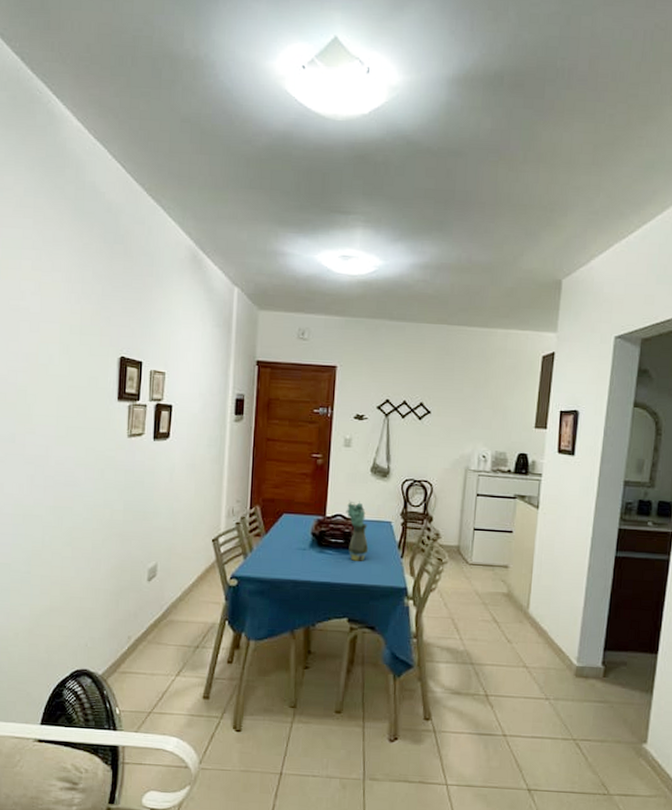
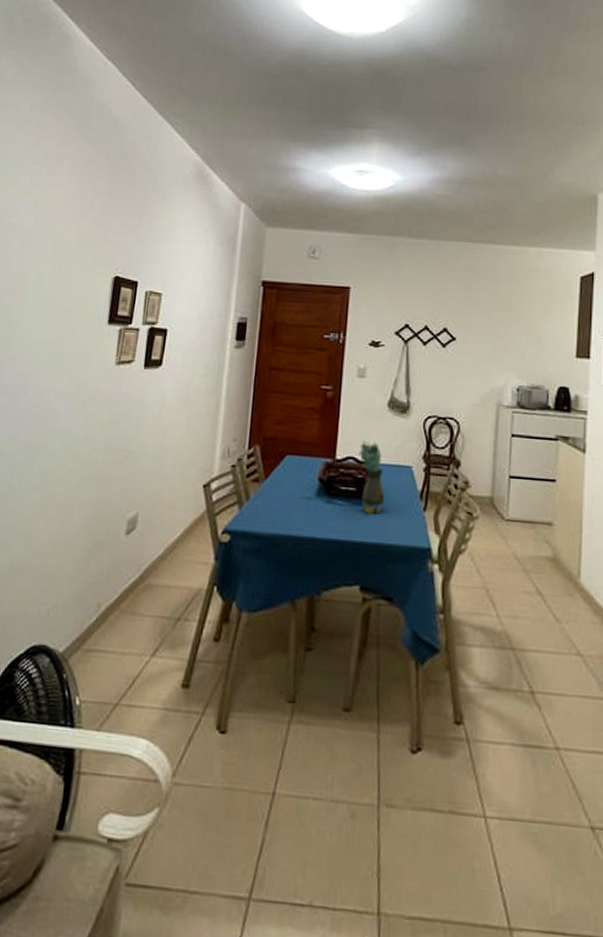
toaster: none [482,452,511,474] -> present [517,385,550,410]

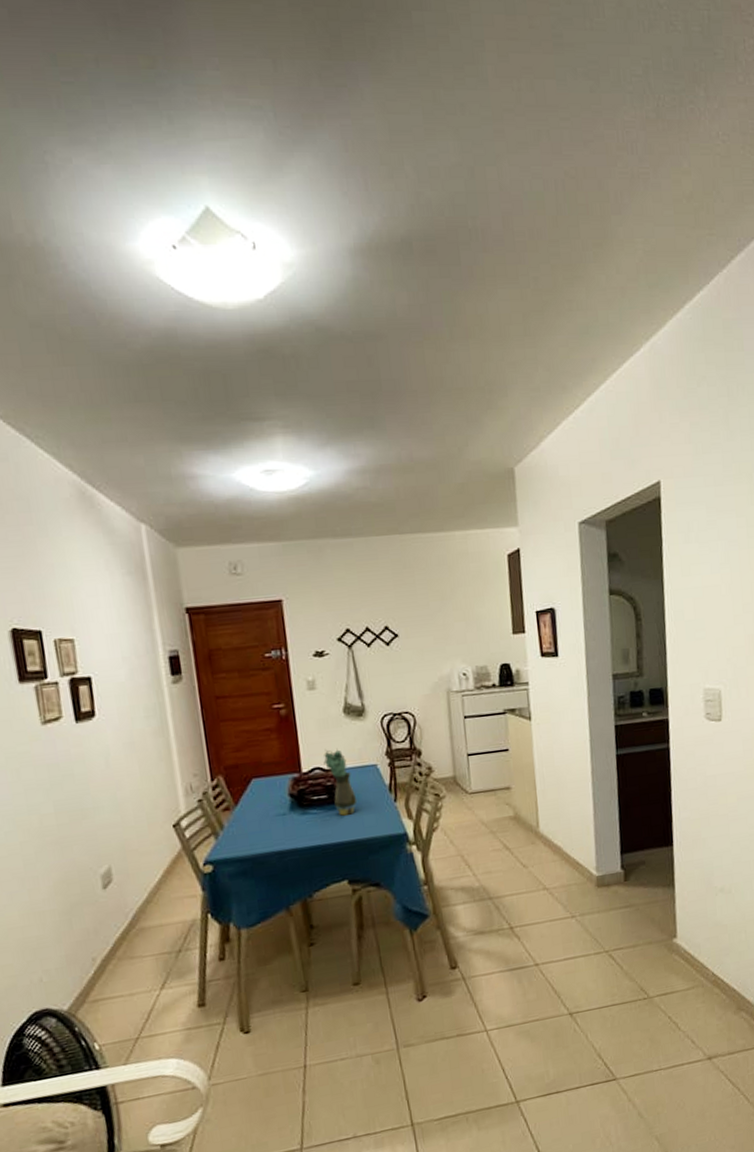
toaster: present [517,385,550,410] -> none [463,666,494,691]

